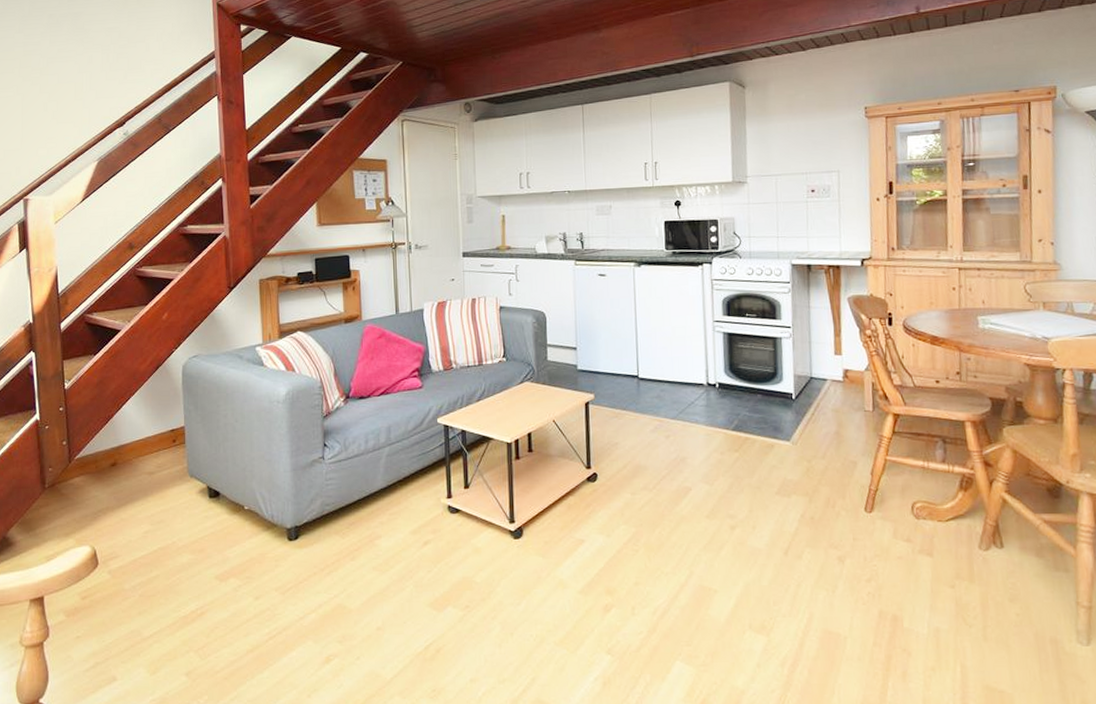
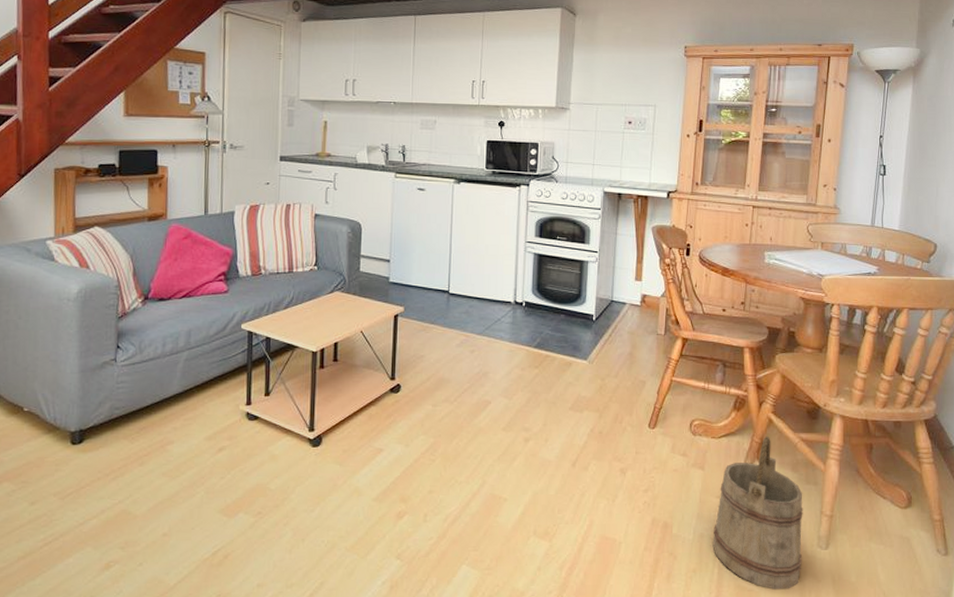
bucket: none [950,517,1060,691] -> present [712,436,803,590]

